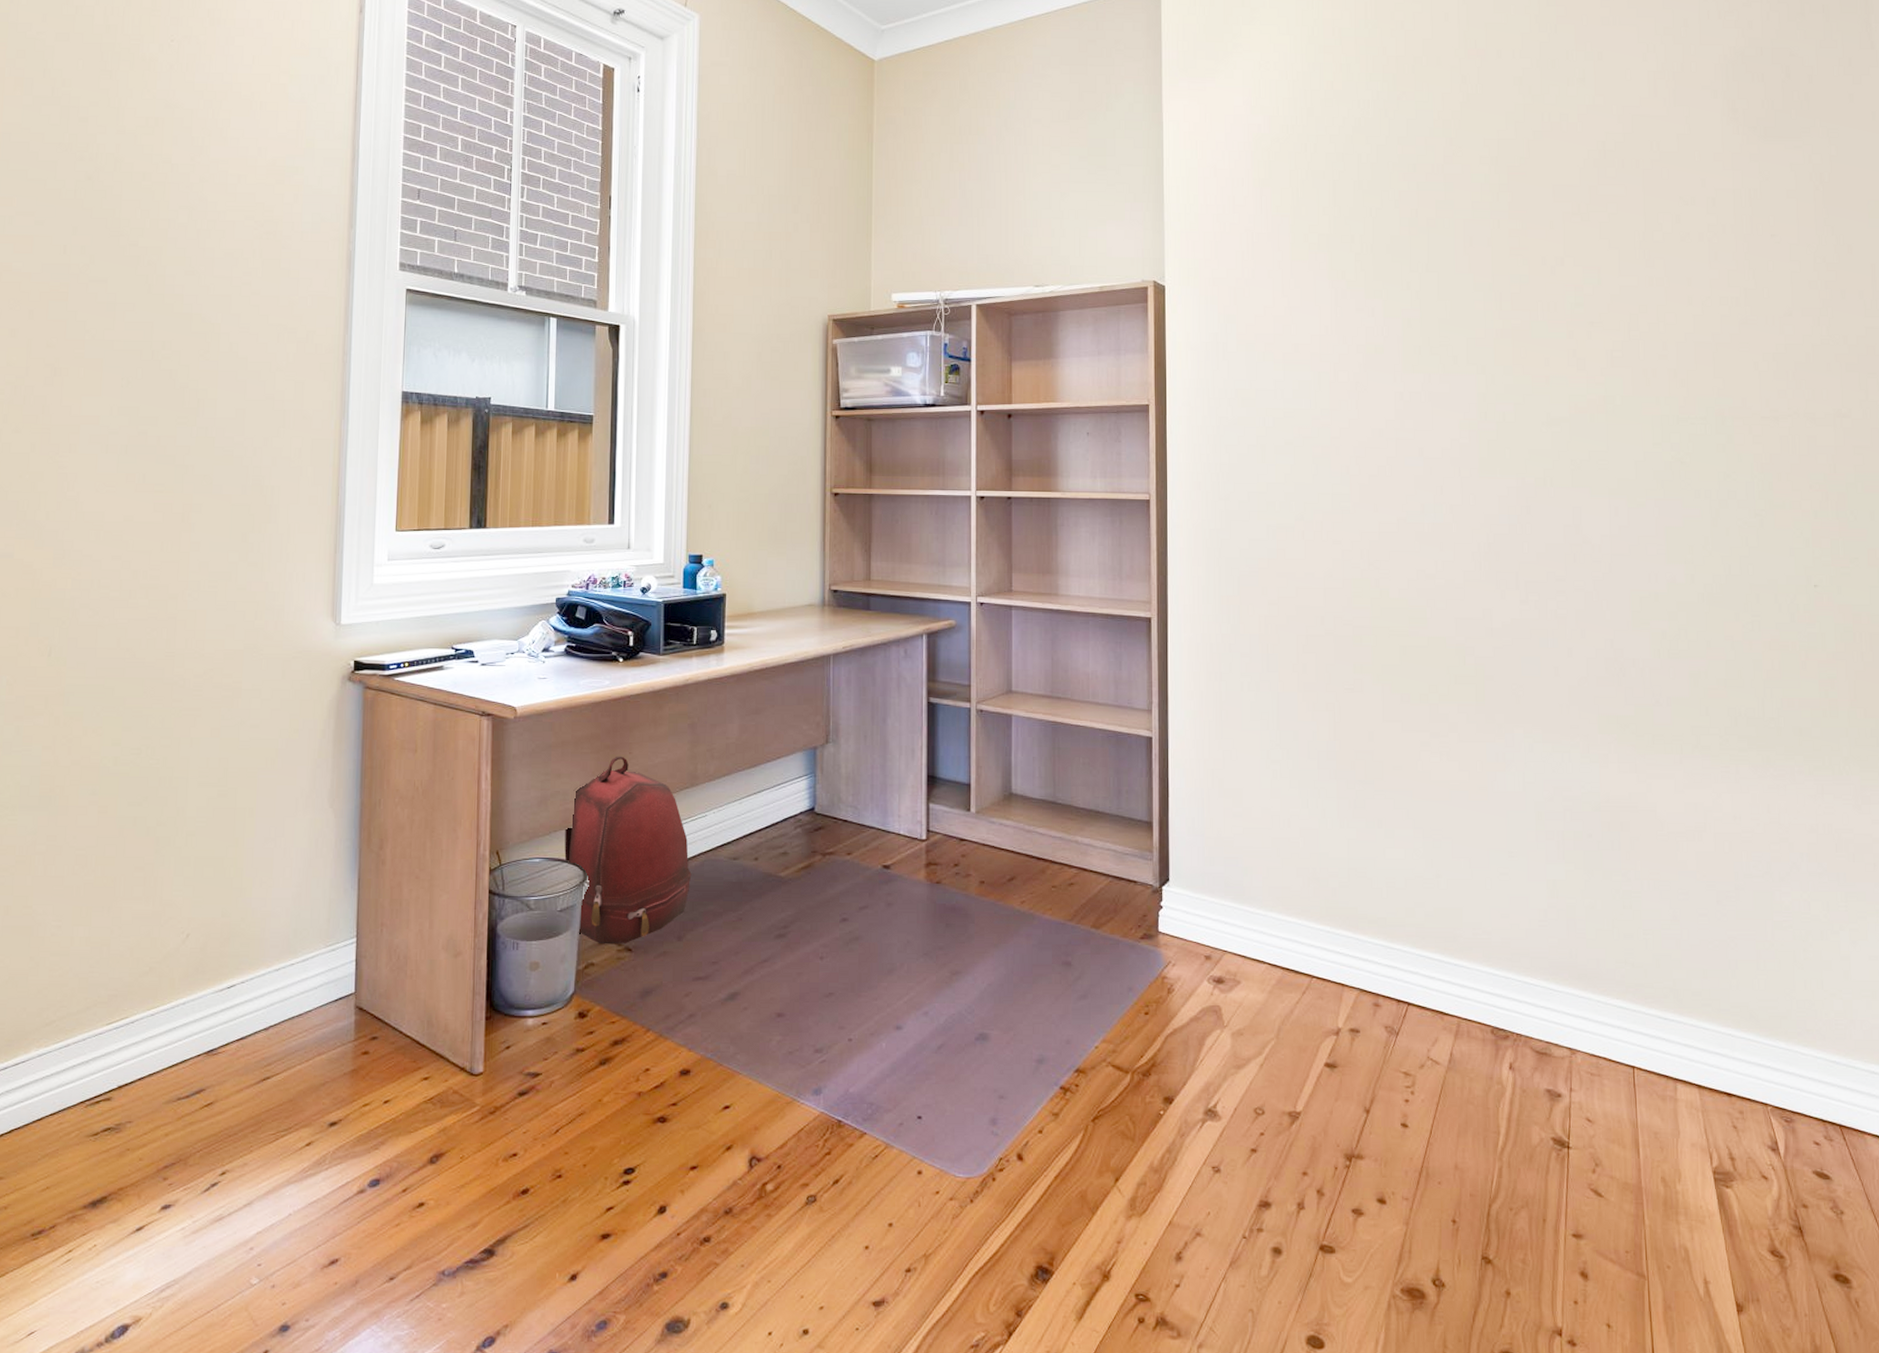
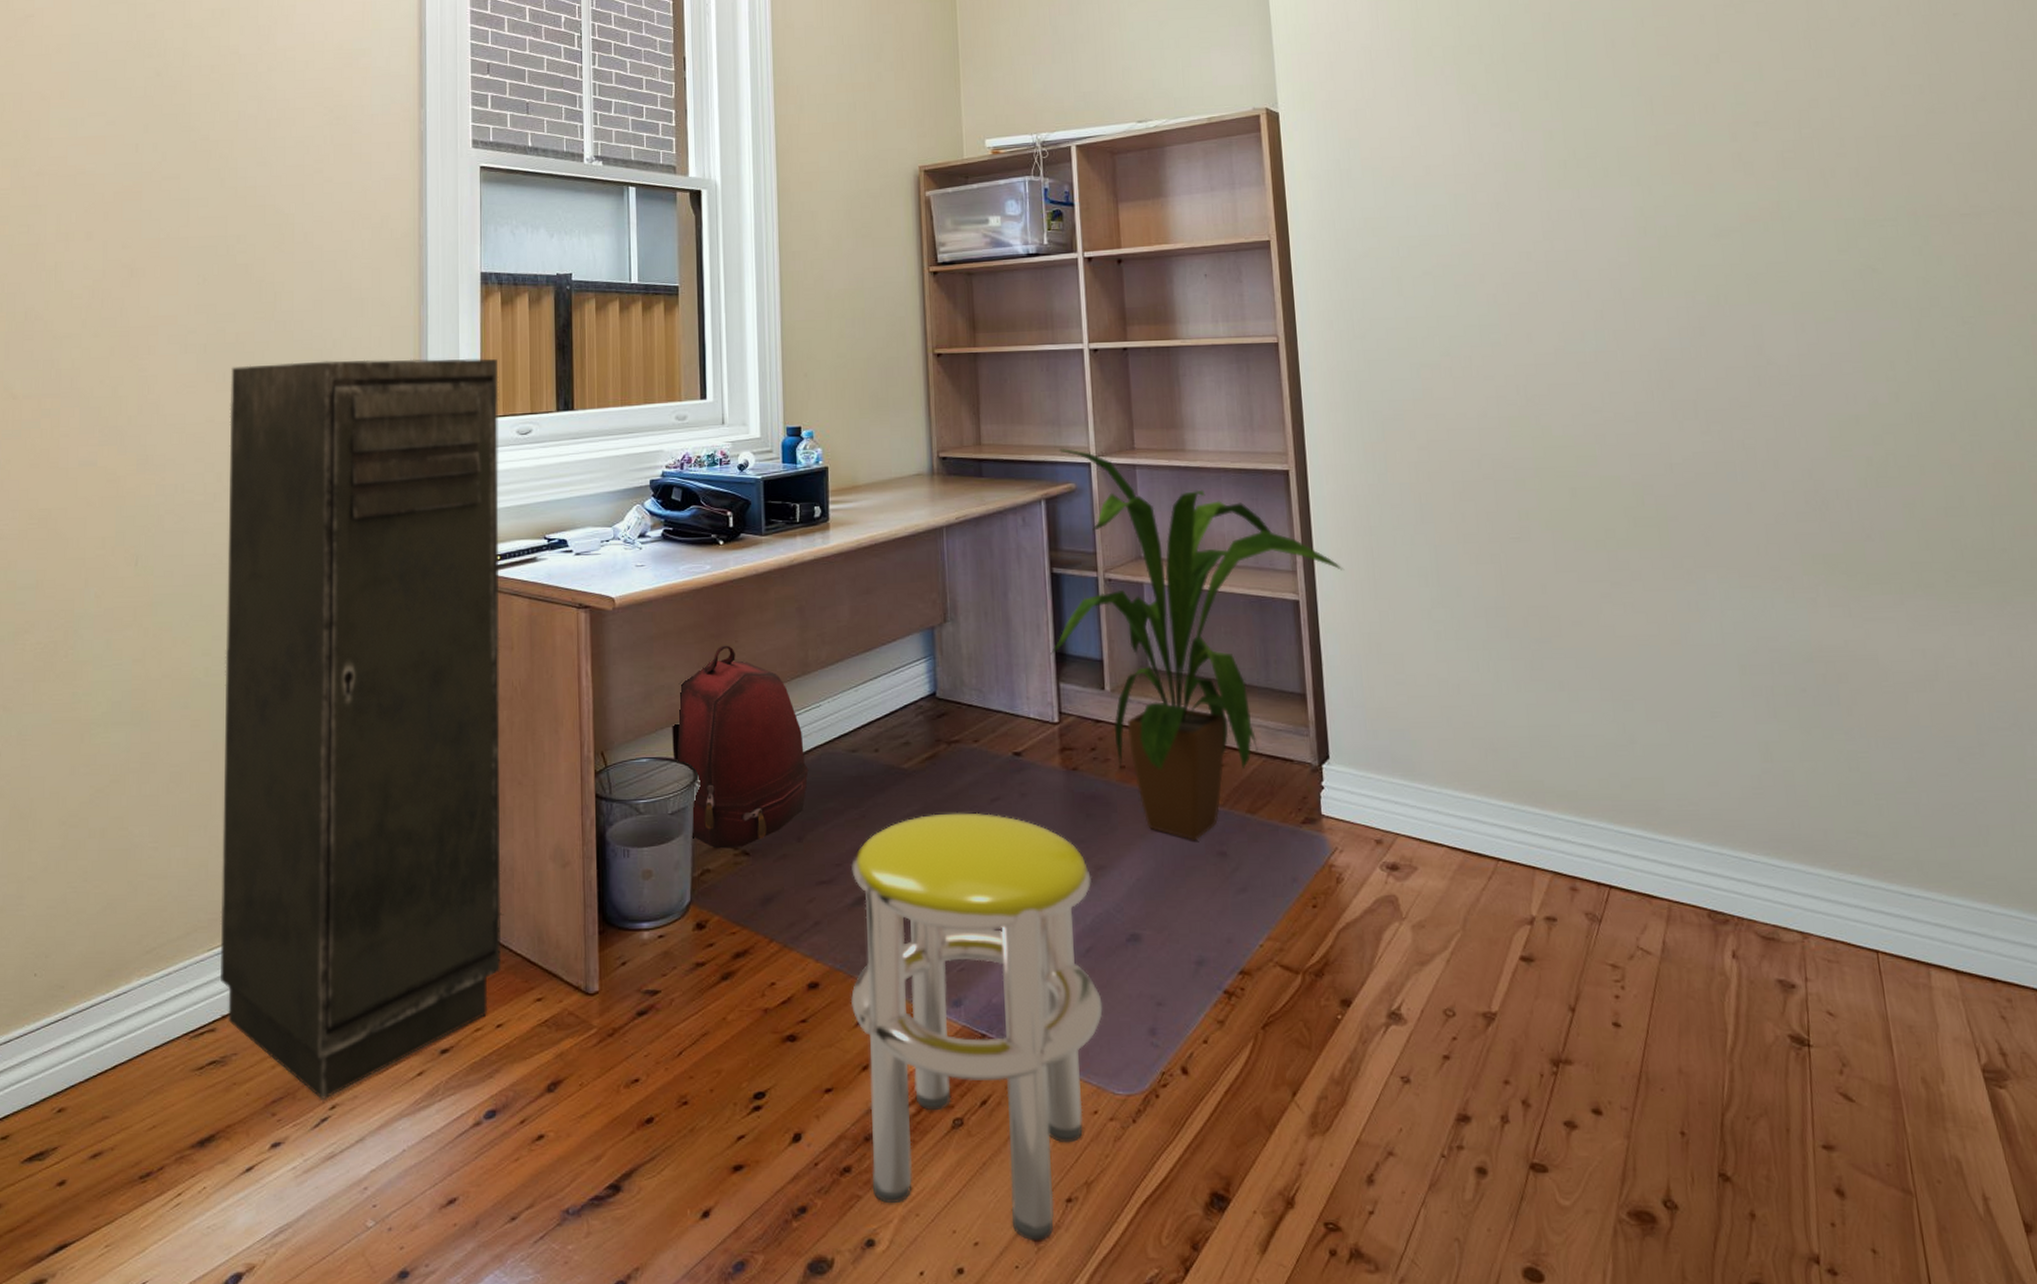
storage cabinet: none [118,468,415,1167] -> present [220,358,502,1101]
stool: none [718,919,950,1307] -> present [850,812,1103,1241]
house plant: none [923,588,1195,952] -> present [1050,449,1345,841]

